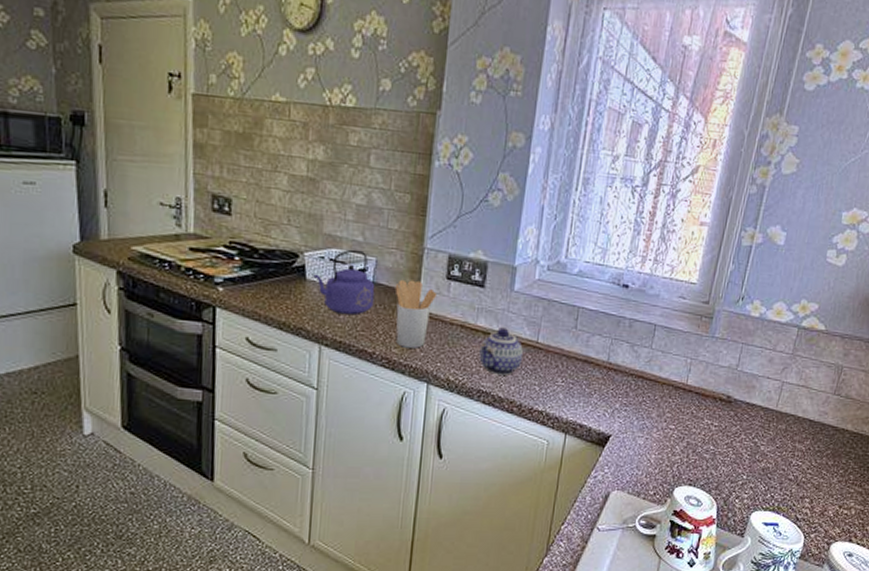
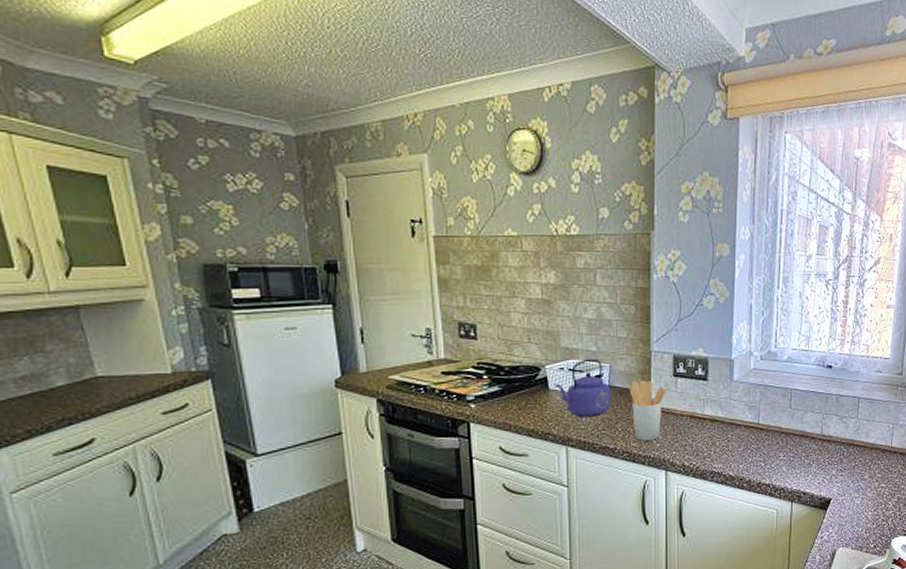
teapot: present [479,327,524,376] -> none [709,414,748,456]

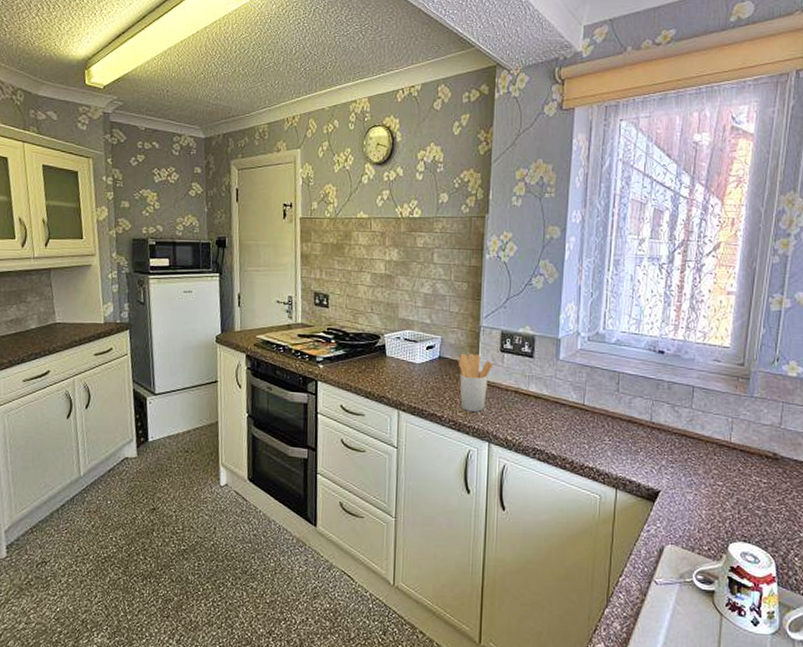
kettle: present [555,358,611,418] -> none [391,330,442,385]

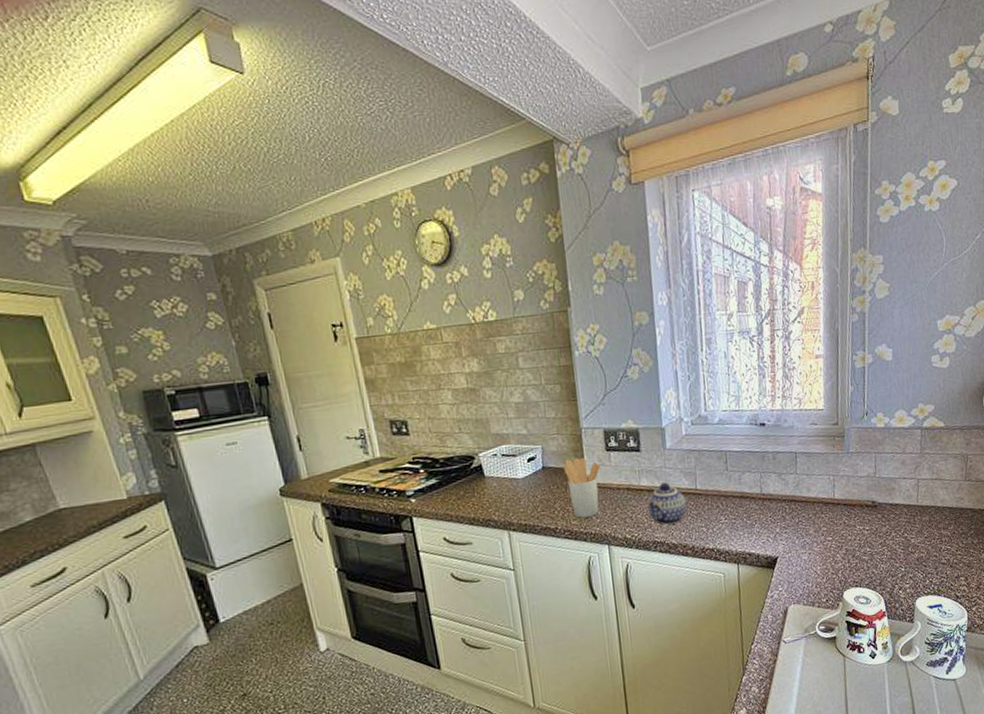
teapot: none [532,392,572,435] -> present [647,482,687,526]

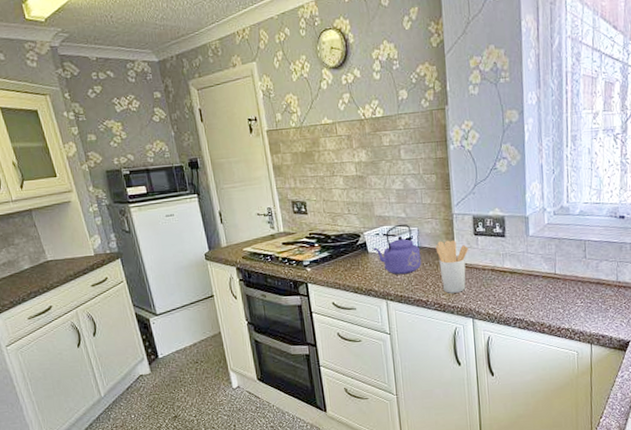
kettle: none [490,441,548,501] -> present [373,224,422,275]
teapot: present [647,482,687,526] -> none [509,266,546,305]

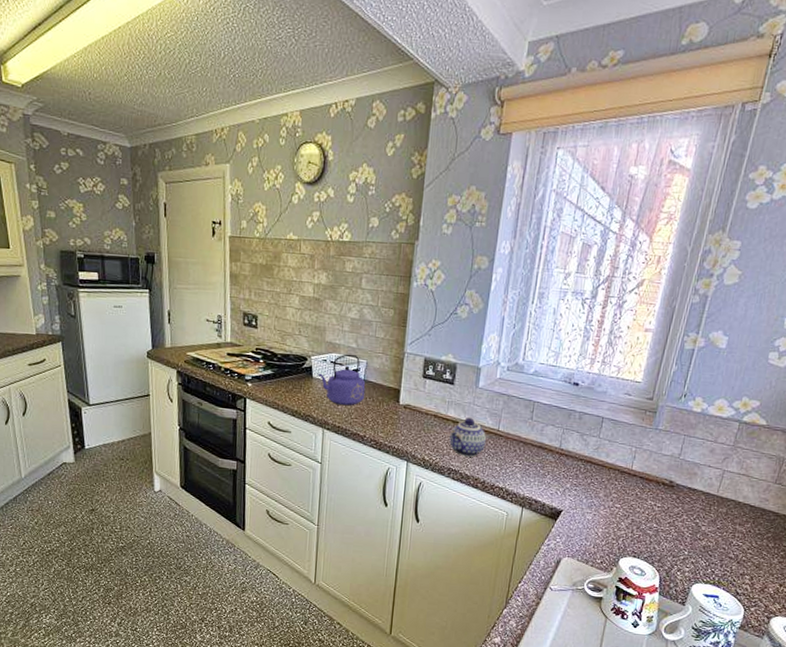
utensil holder: present [435,240,469,293] -> none [381,377,416,433]
teapot: none [509,266,546,305] -> present [449,417,487,457]

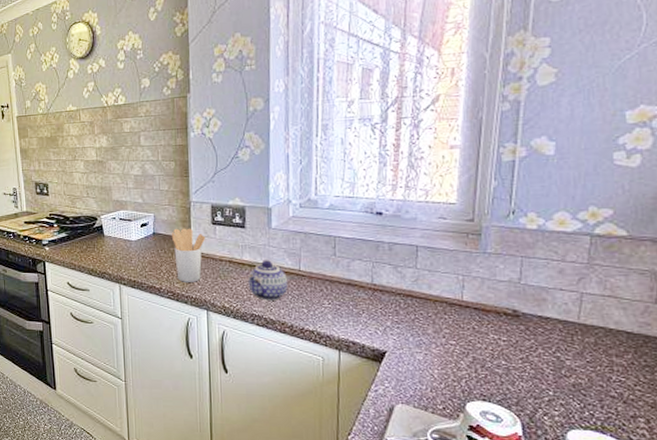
kettle: present [318,354,366,406] -> none [109,209,156,260]
utensil holder: none [381,377,416,433] -> present [171,228,206,282]

